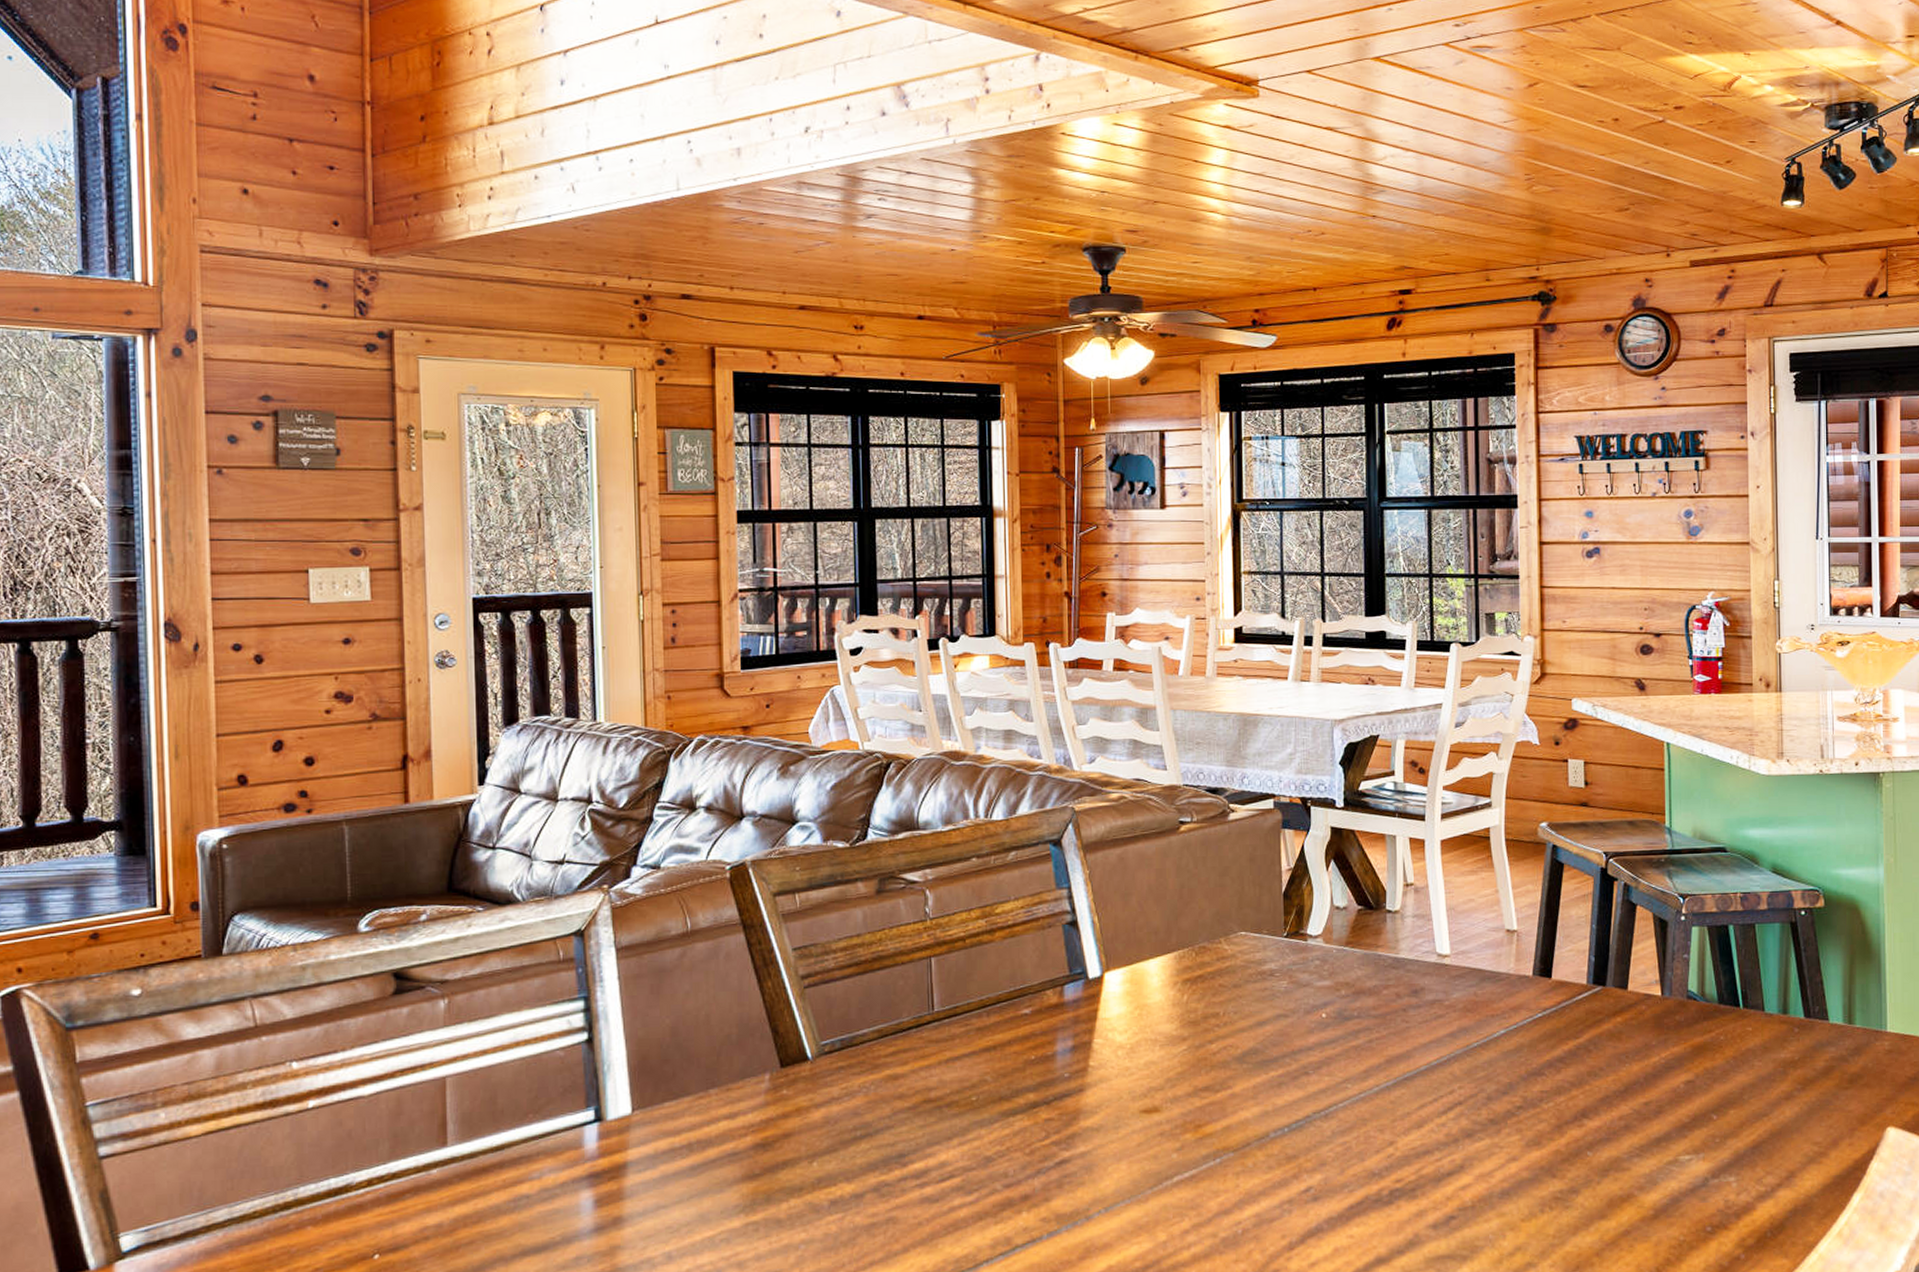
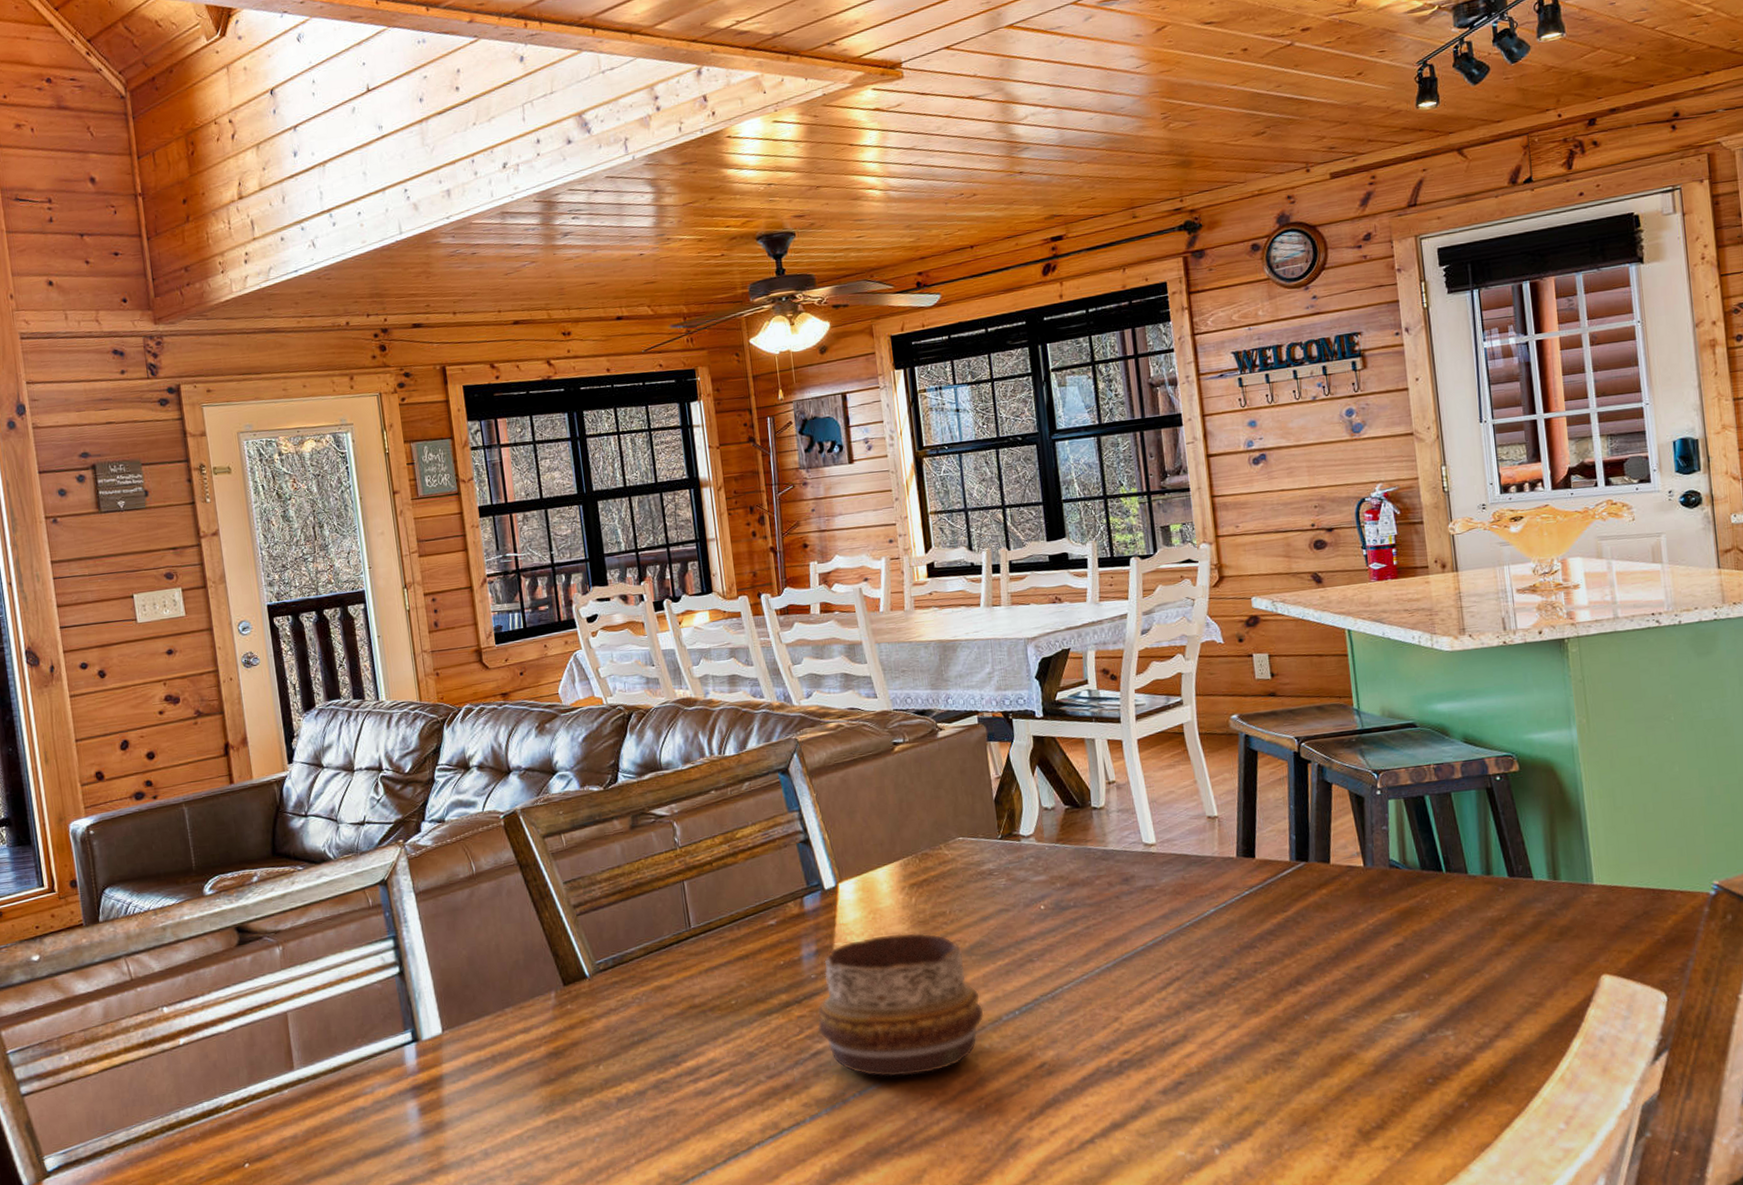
decorative bowl: none [1067,1033,1250,1194] -> present [817,933,984,1077]

